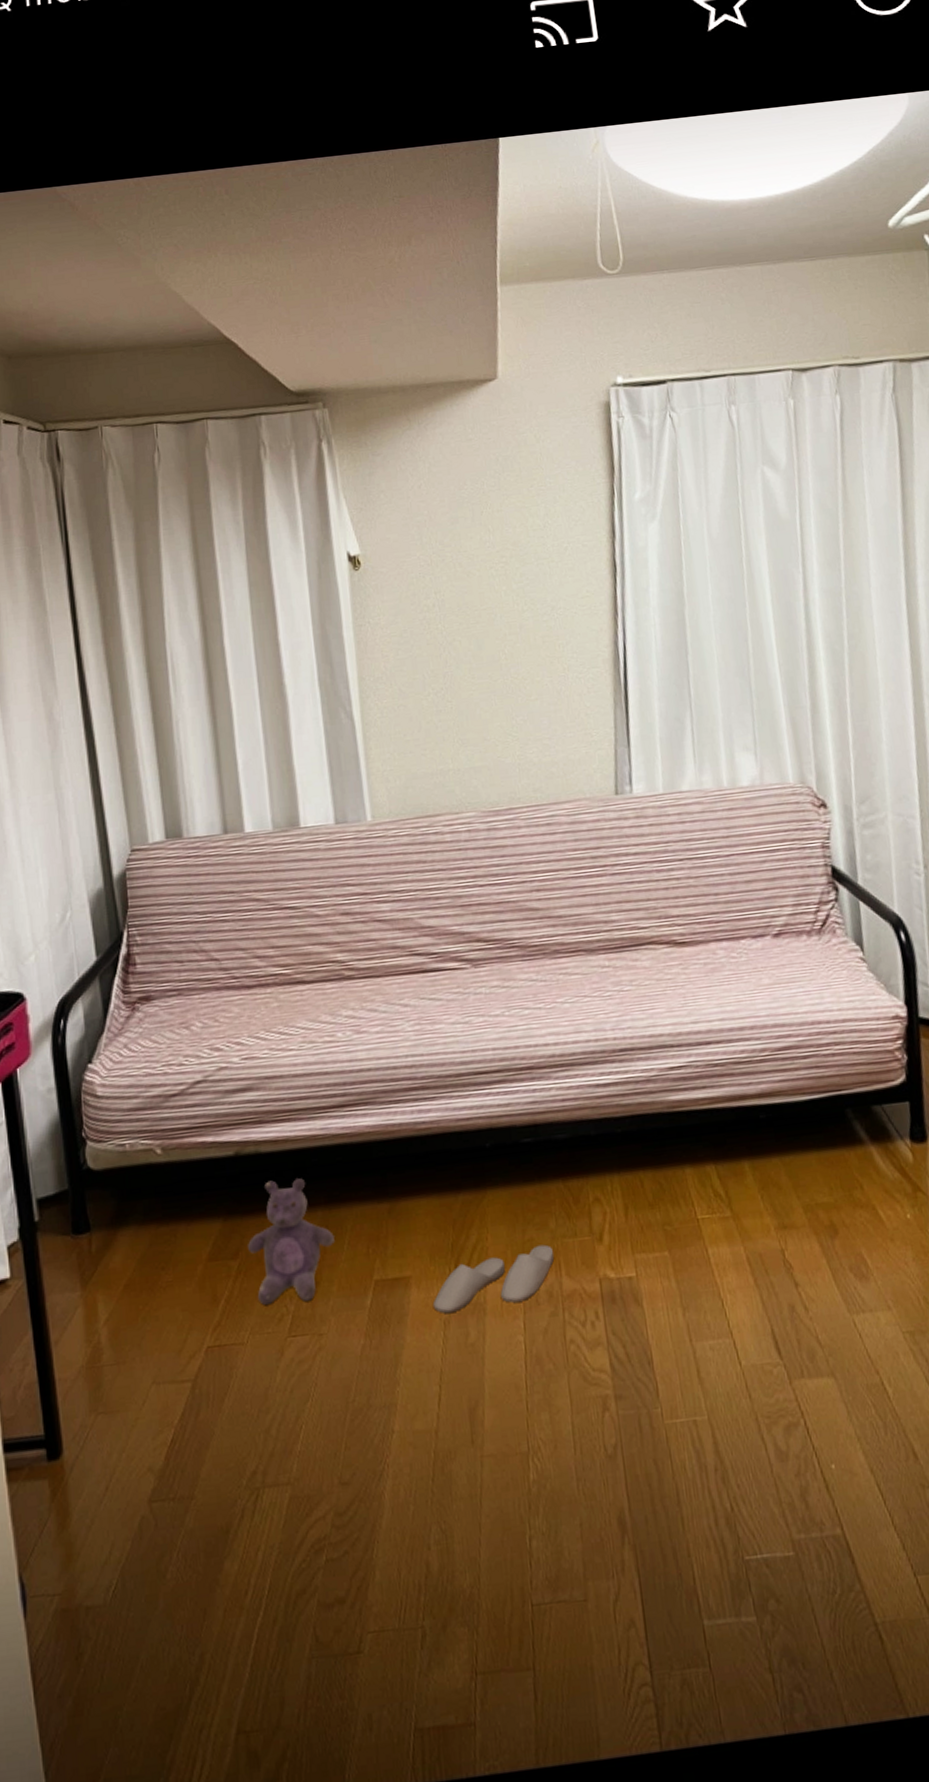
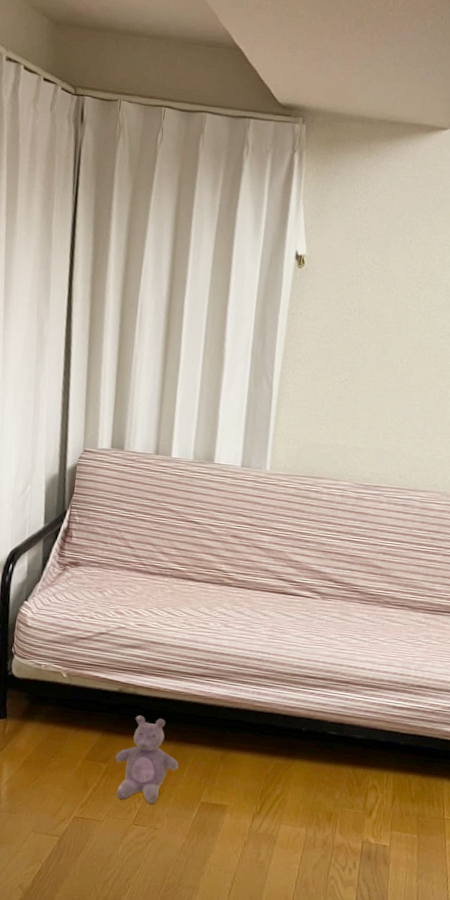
slippers: present [432,1244,555,1314] -> none [238,806,334,843]

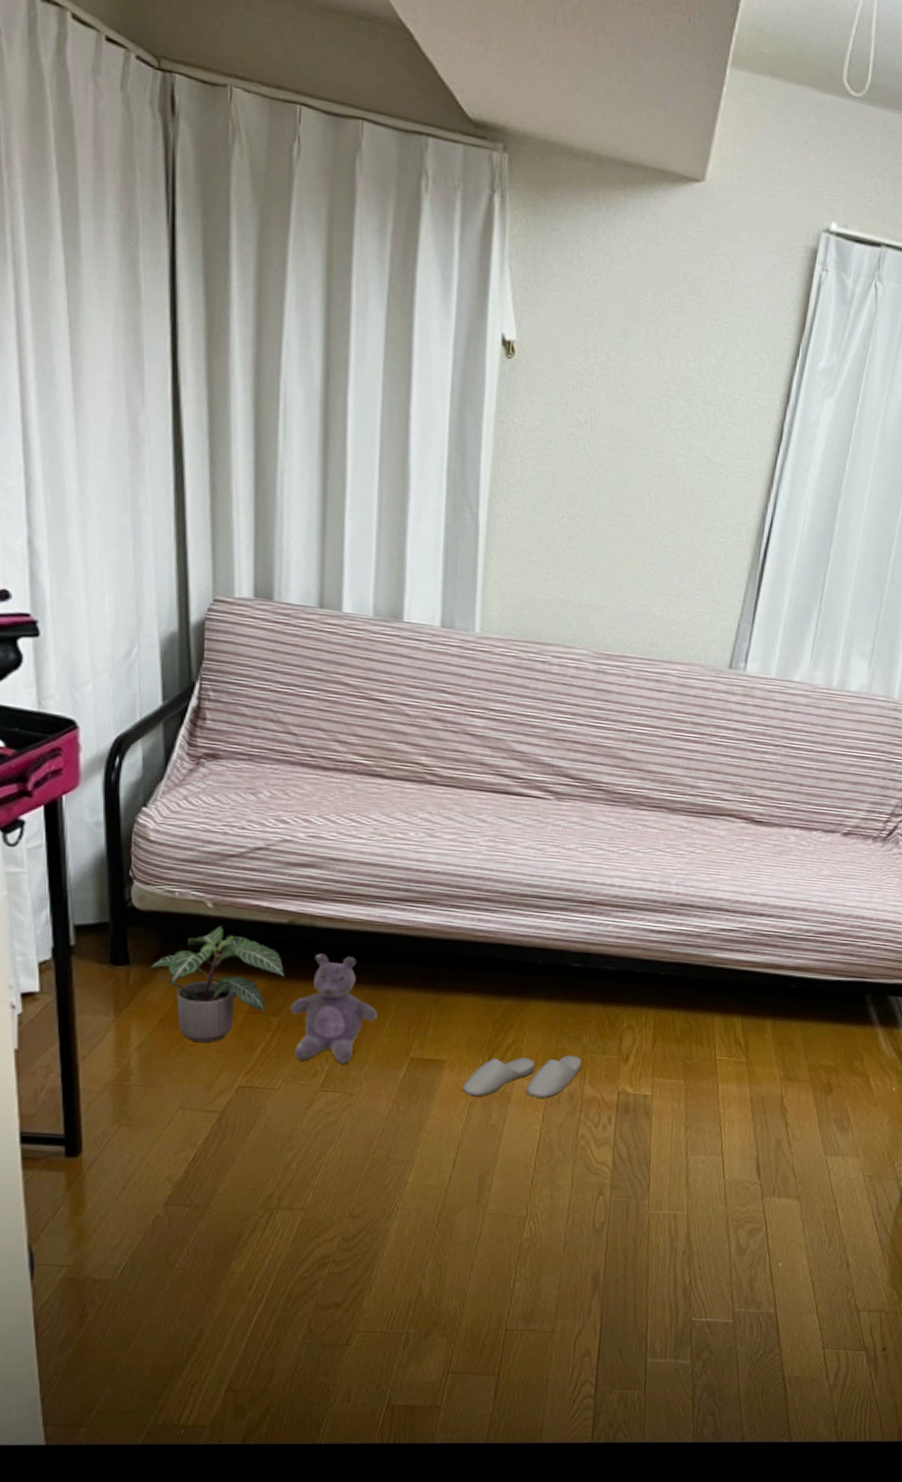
potted plant: none [21,691,113,781] -> present [151,925,285,1043]
slippers: none [238,806,334,843] -> present [461,1055,582,1098]

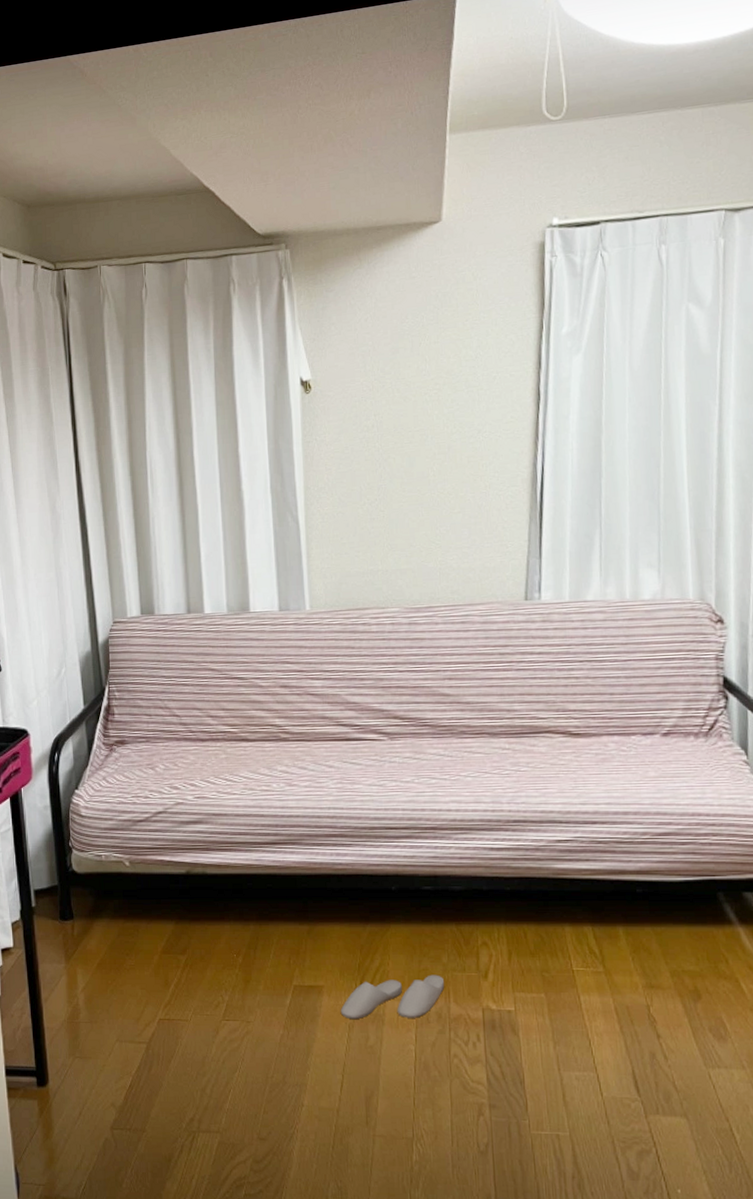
potted plant: present [151,925,285,1043] -> none [88,880,187,982]
stuffed animal: present [291,953,378,1064] -> none [194,896,263,994]

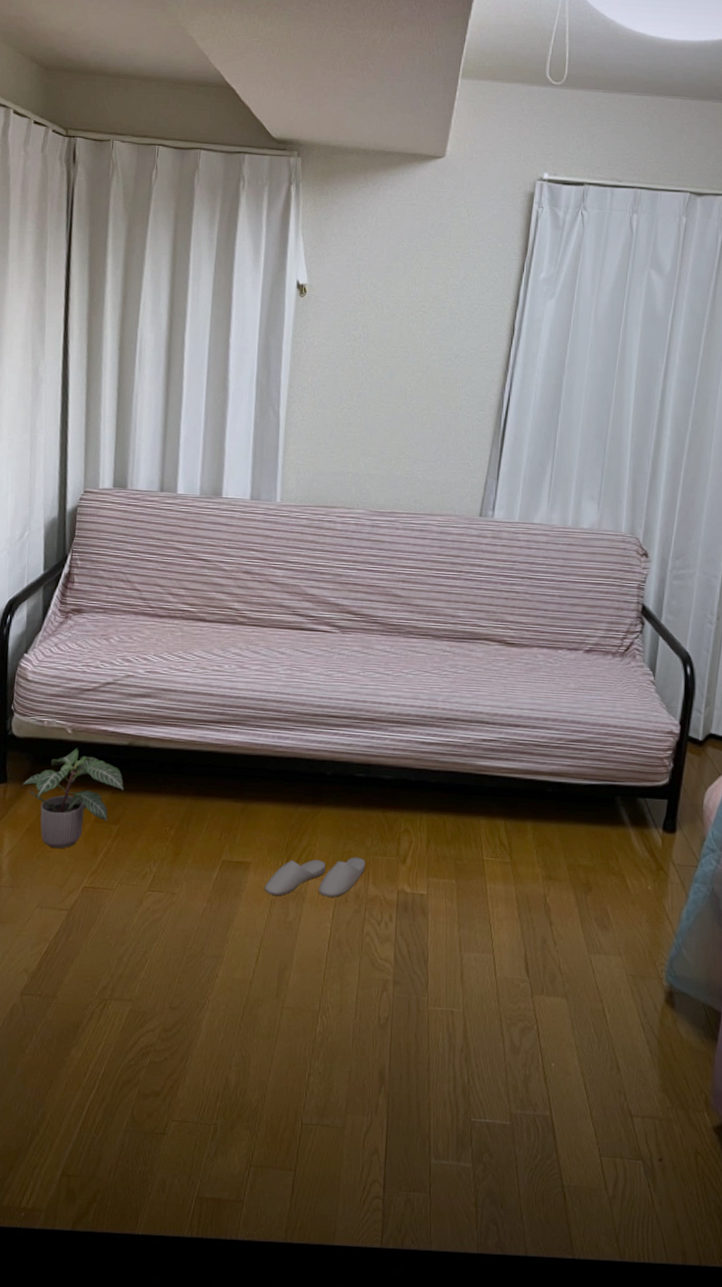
potted plant: none [88,880,187,982] -> present [22,748,124,849]

